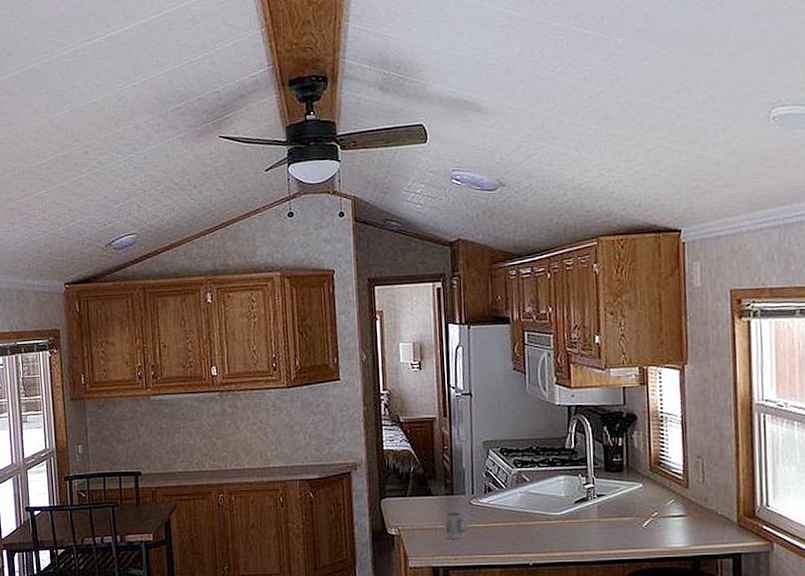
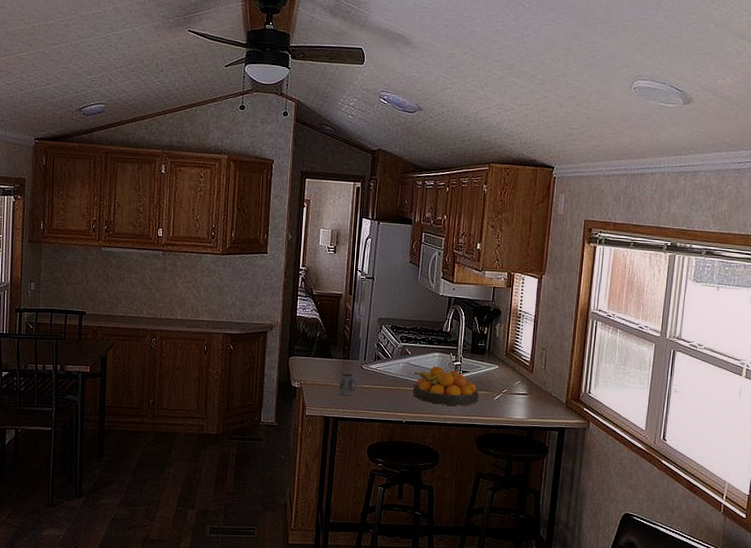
fruit bowl: none [536,492,622,539] -> present [412,366,479,406]

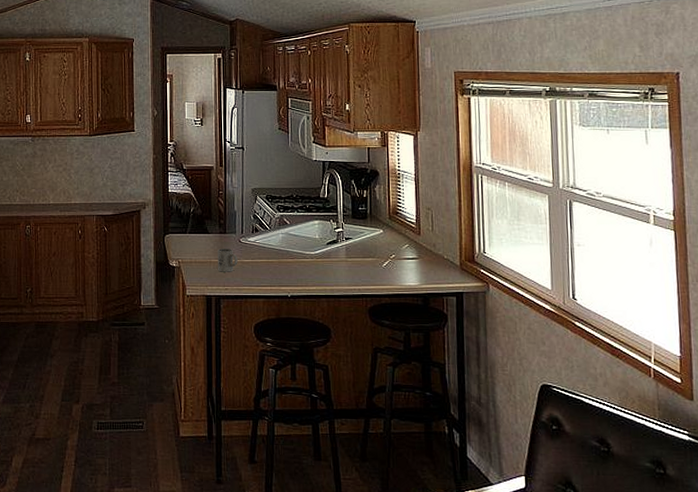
fruit bowl: present [412,366,479,406] -> none [295,234,365,276]

